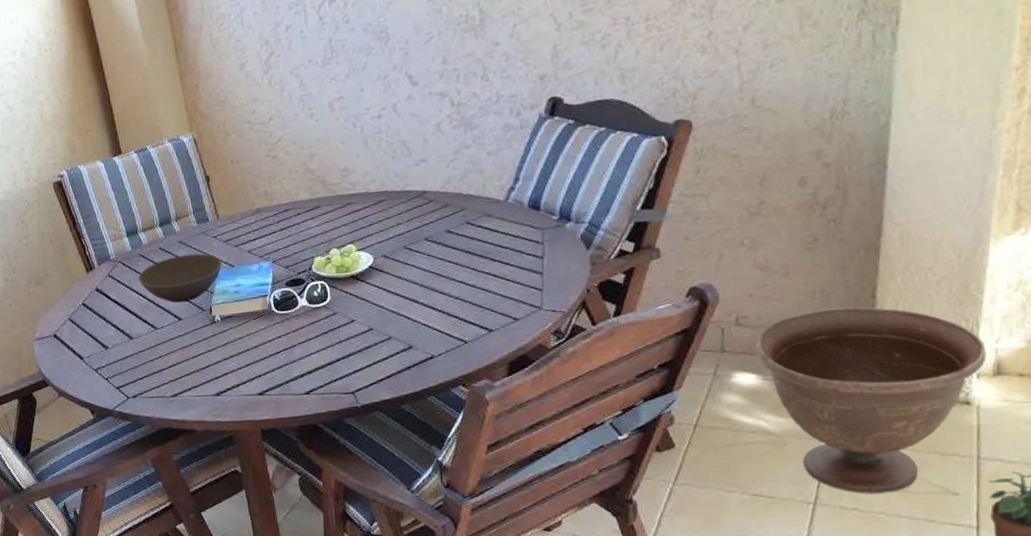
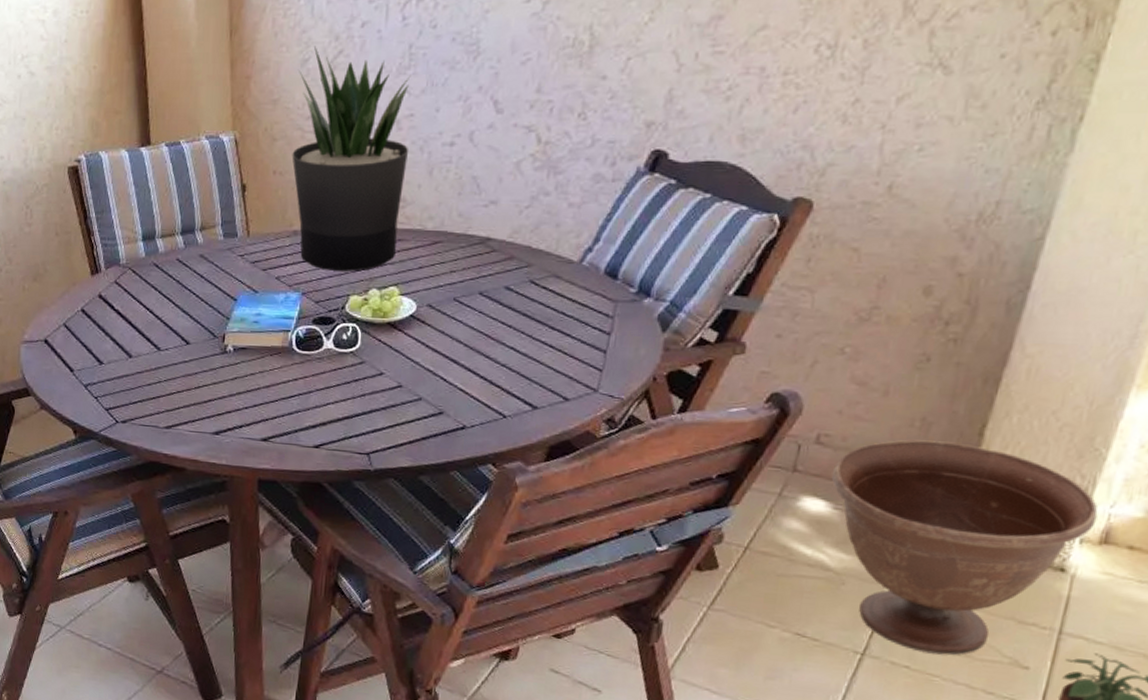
bowl: present [138,253,223,303] -> none [148,271,245,324]
planter: none [239,51,347,239] -> present [292,46,411,271]

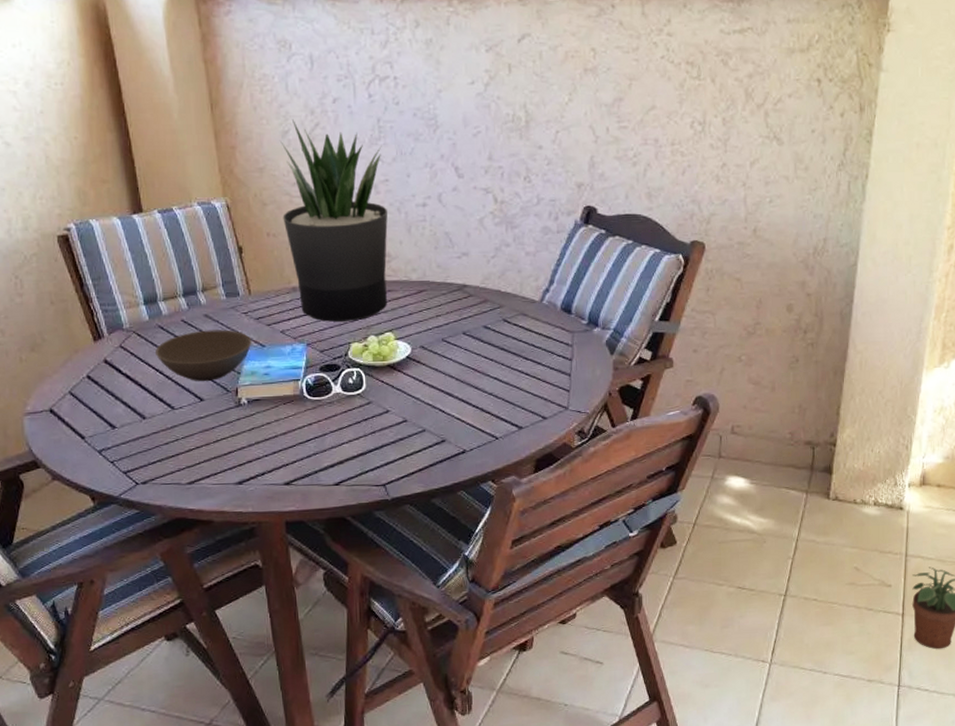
bowl: none [148,271,245,324] -> present [155,329,252,381]
planter pot: present [831,439,1098,656] -> none [745,422,916,587]

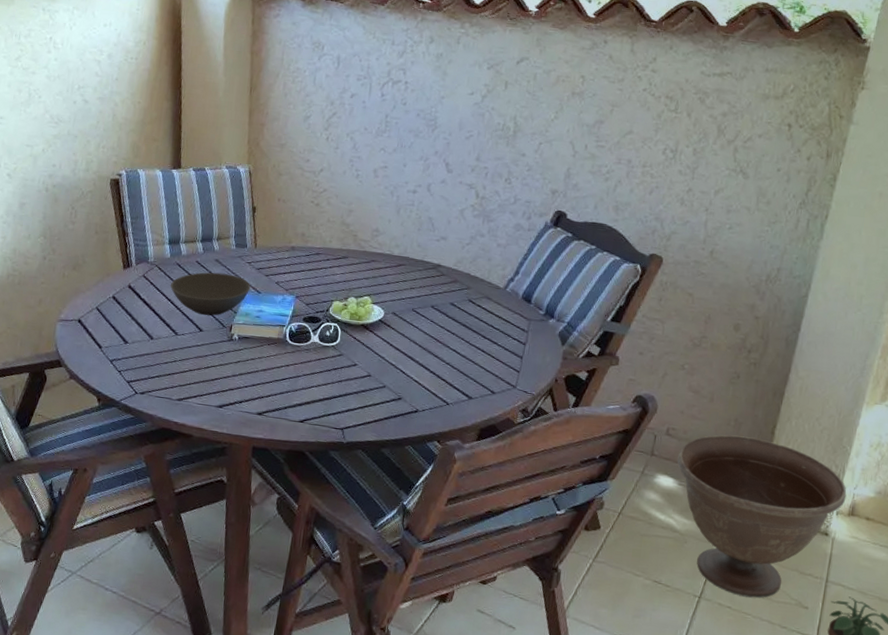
planter: present [280,119,388,322] -> none [293,107,386,282]
planter pot: none [745,422,916,587] -> present [677,434,847,599]

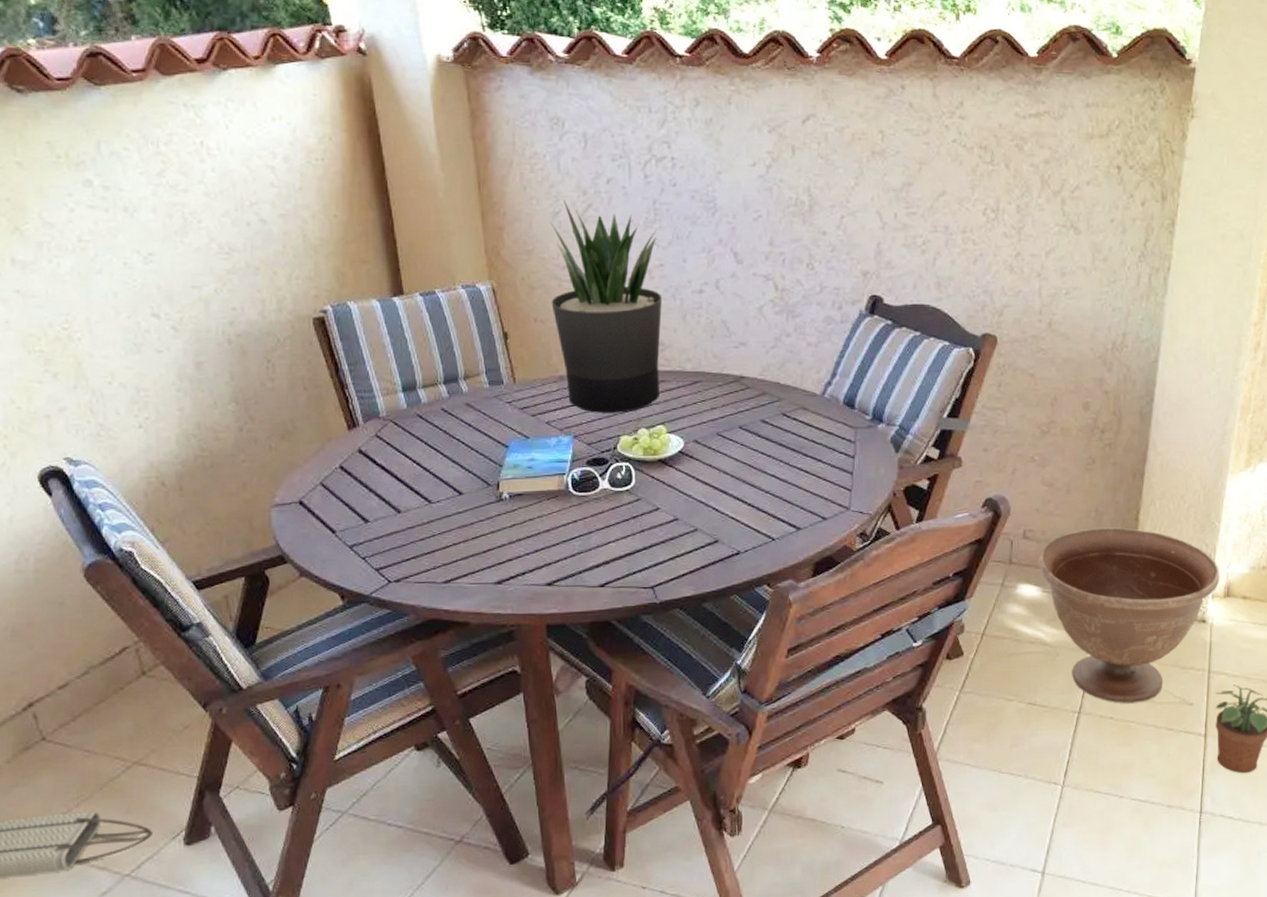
bowl: present [170,272,251,316] -> none [413,419,516,474]
planter: none [293,107,386,282] -> present [551,200,662,413]

